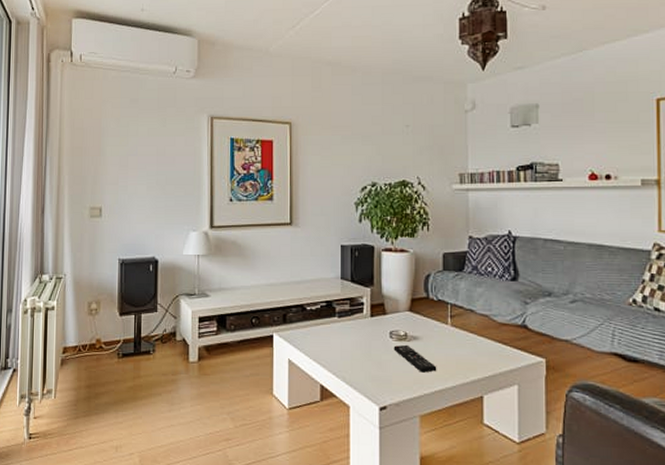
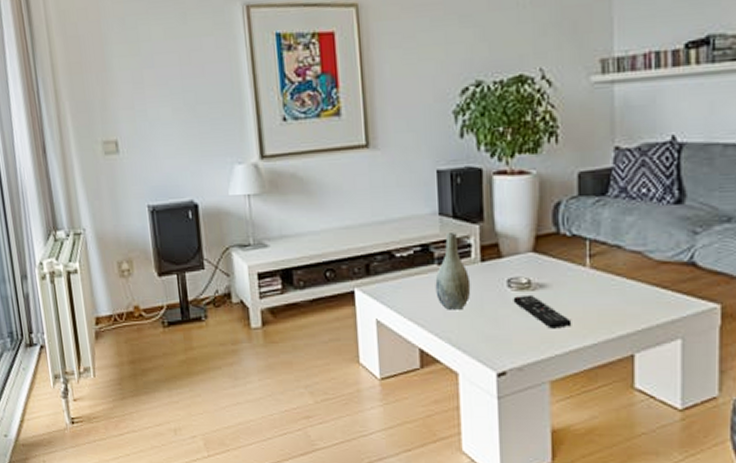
vase: none [335,292,362,354] -> present [435,231,471,310]

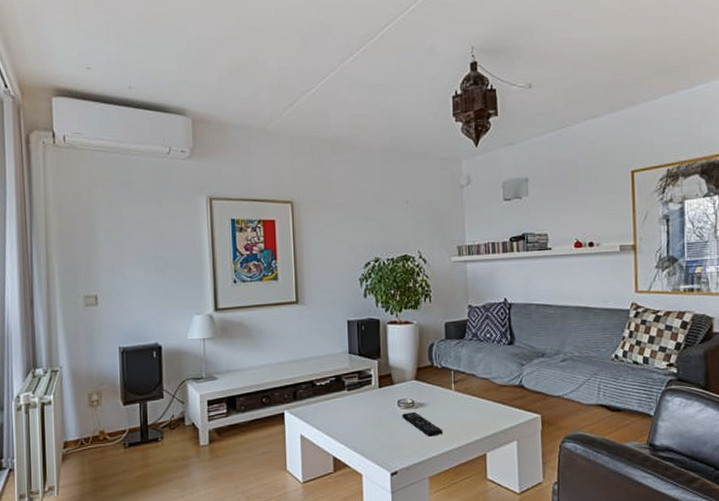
vase: present [435,231,471,310] -> none [345,365,372,425]

